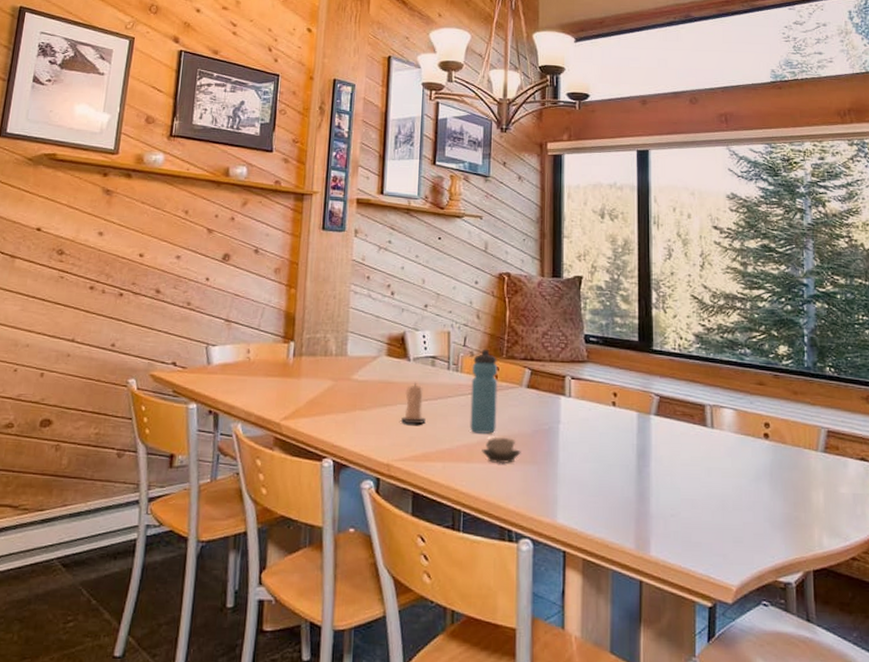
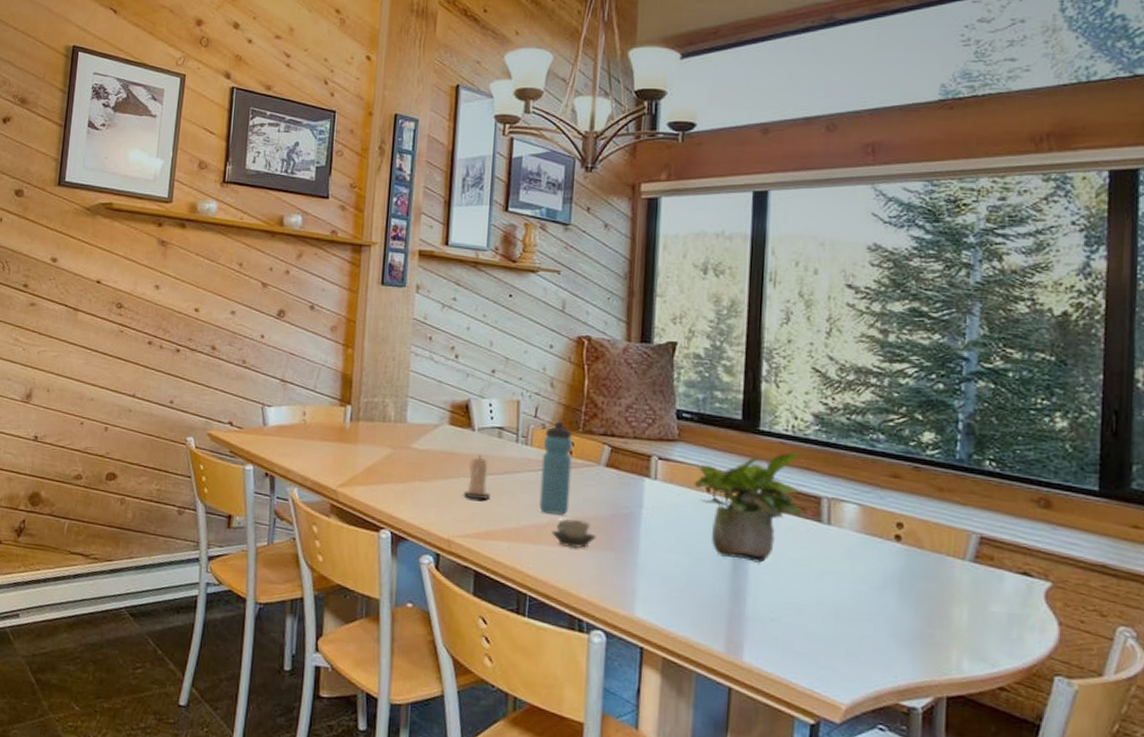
potted plant: none [602,368,693,466] -> present [694,452,804,563]

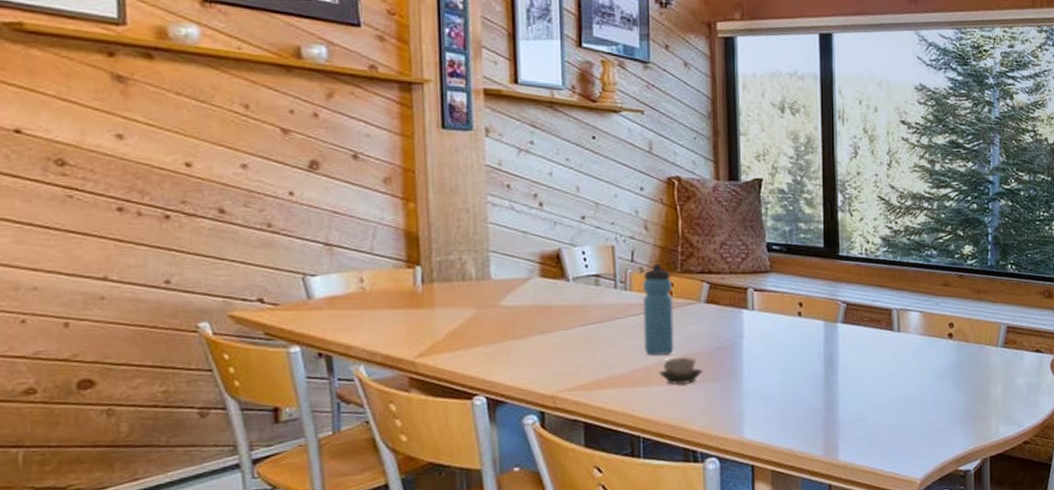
candle: present [464,454,490,499] -> none [564,304,593,350]
potted plant: present [694,452,804,563] -> none [787,273,880,373]

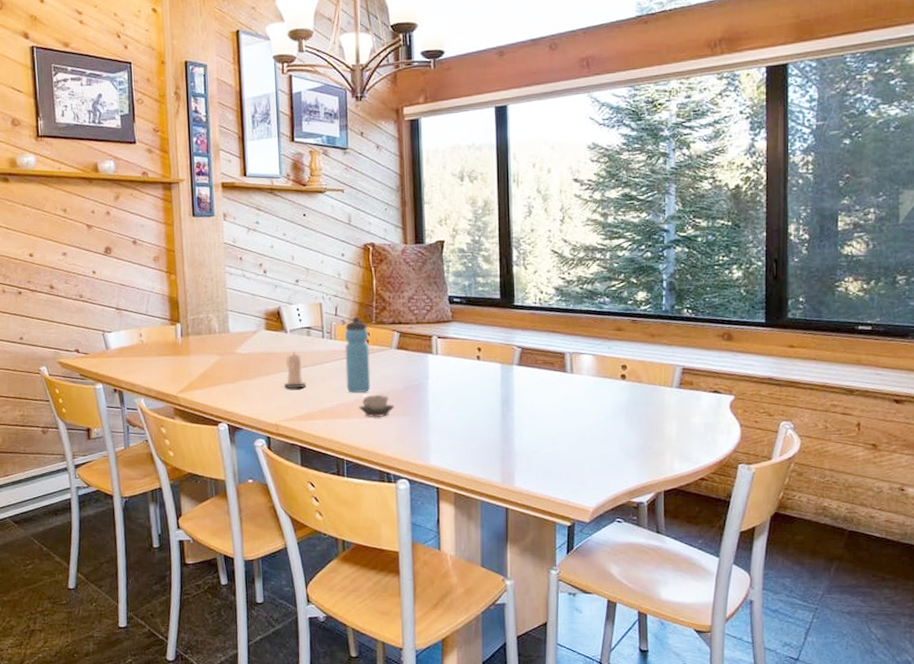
candle: none [564,304,593,350] -> present [284,351,306,388]

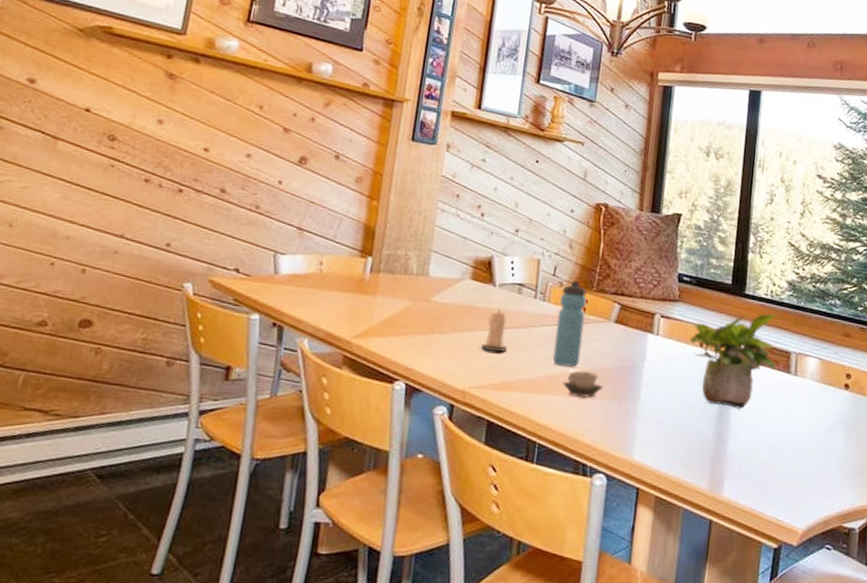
potted plant: none [467,320,553,410] -> present [689,313,777,409]

